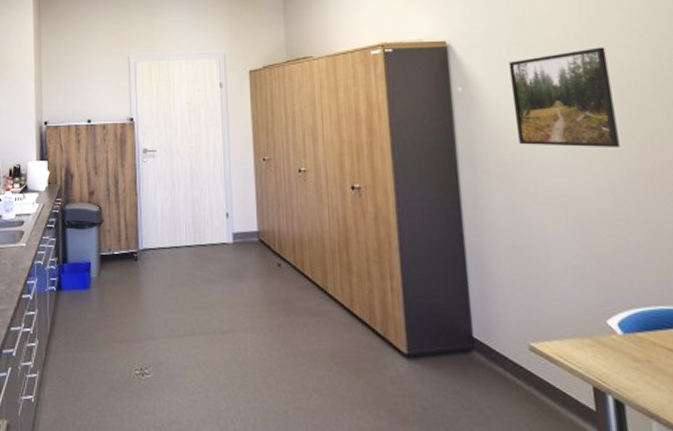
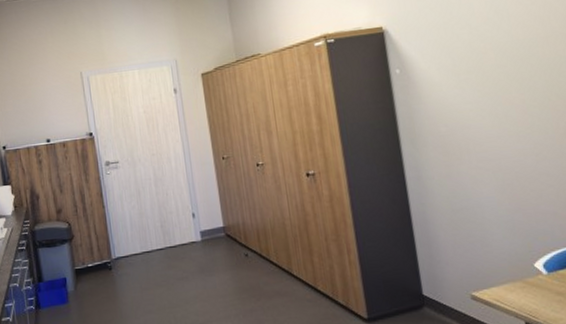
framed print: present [508,47,620,147] -> none [439,19,538,117]

